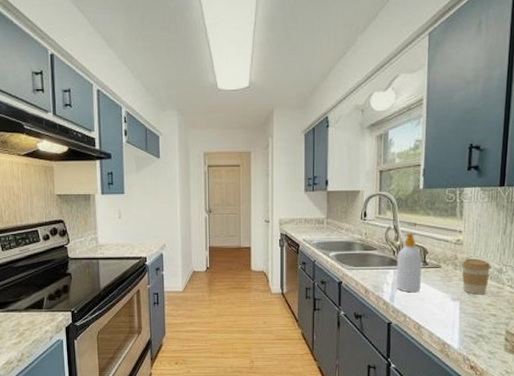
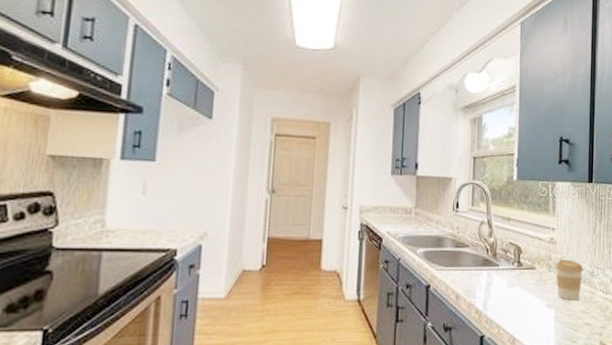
soap bottle: present [396,232,422,293] -> none [490,228,516,299]

